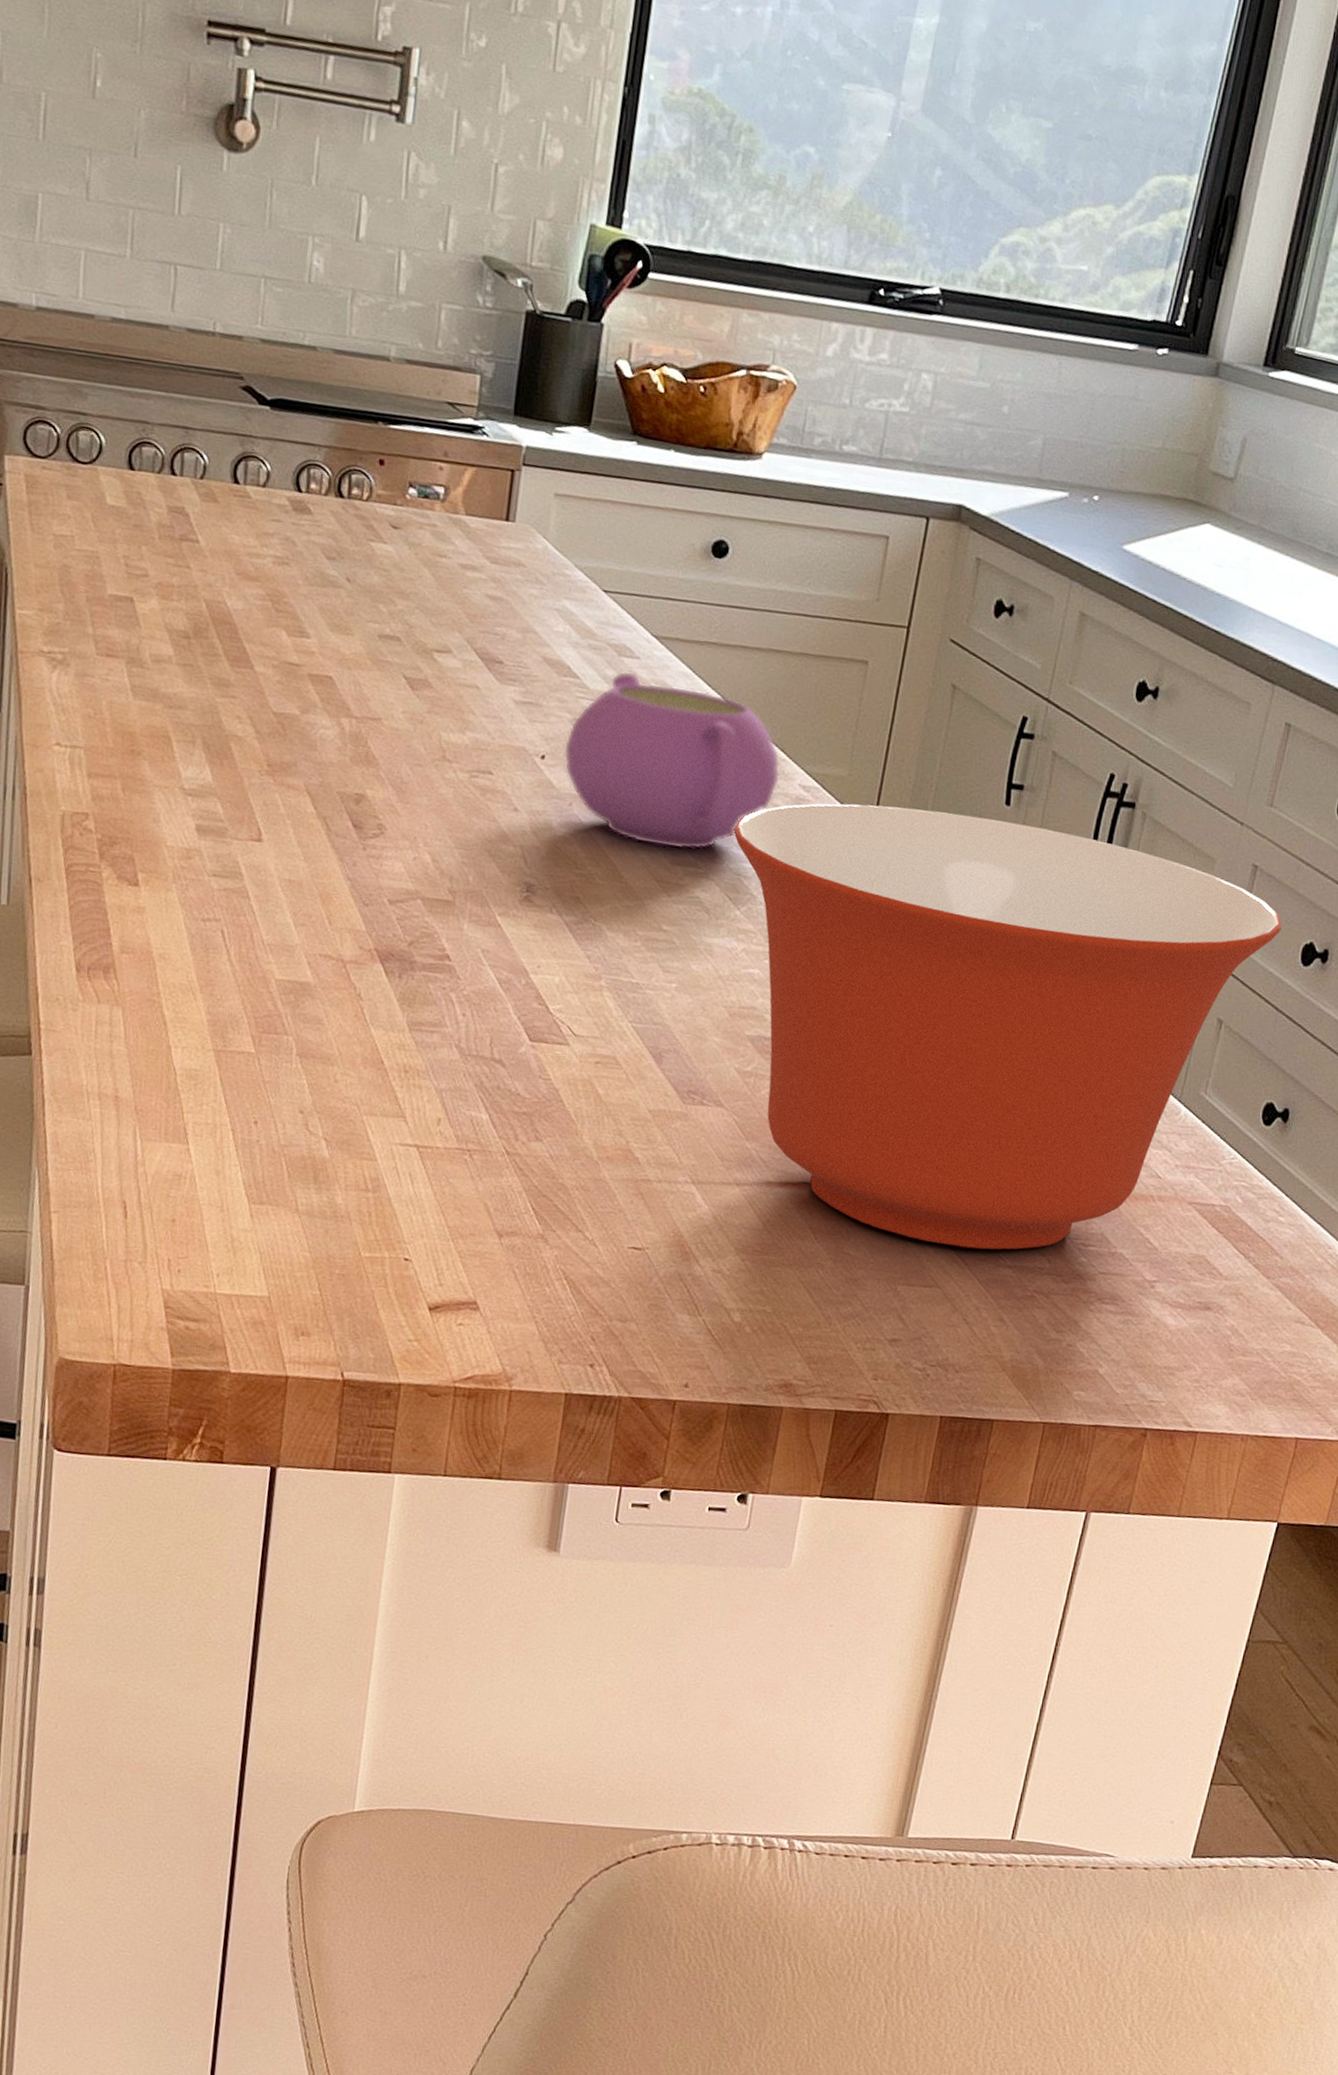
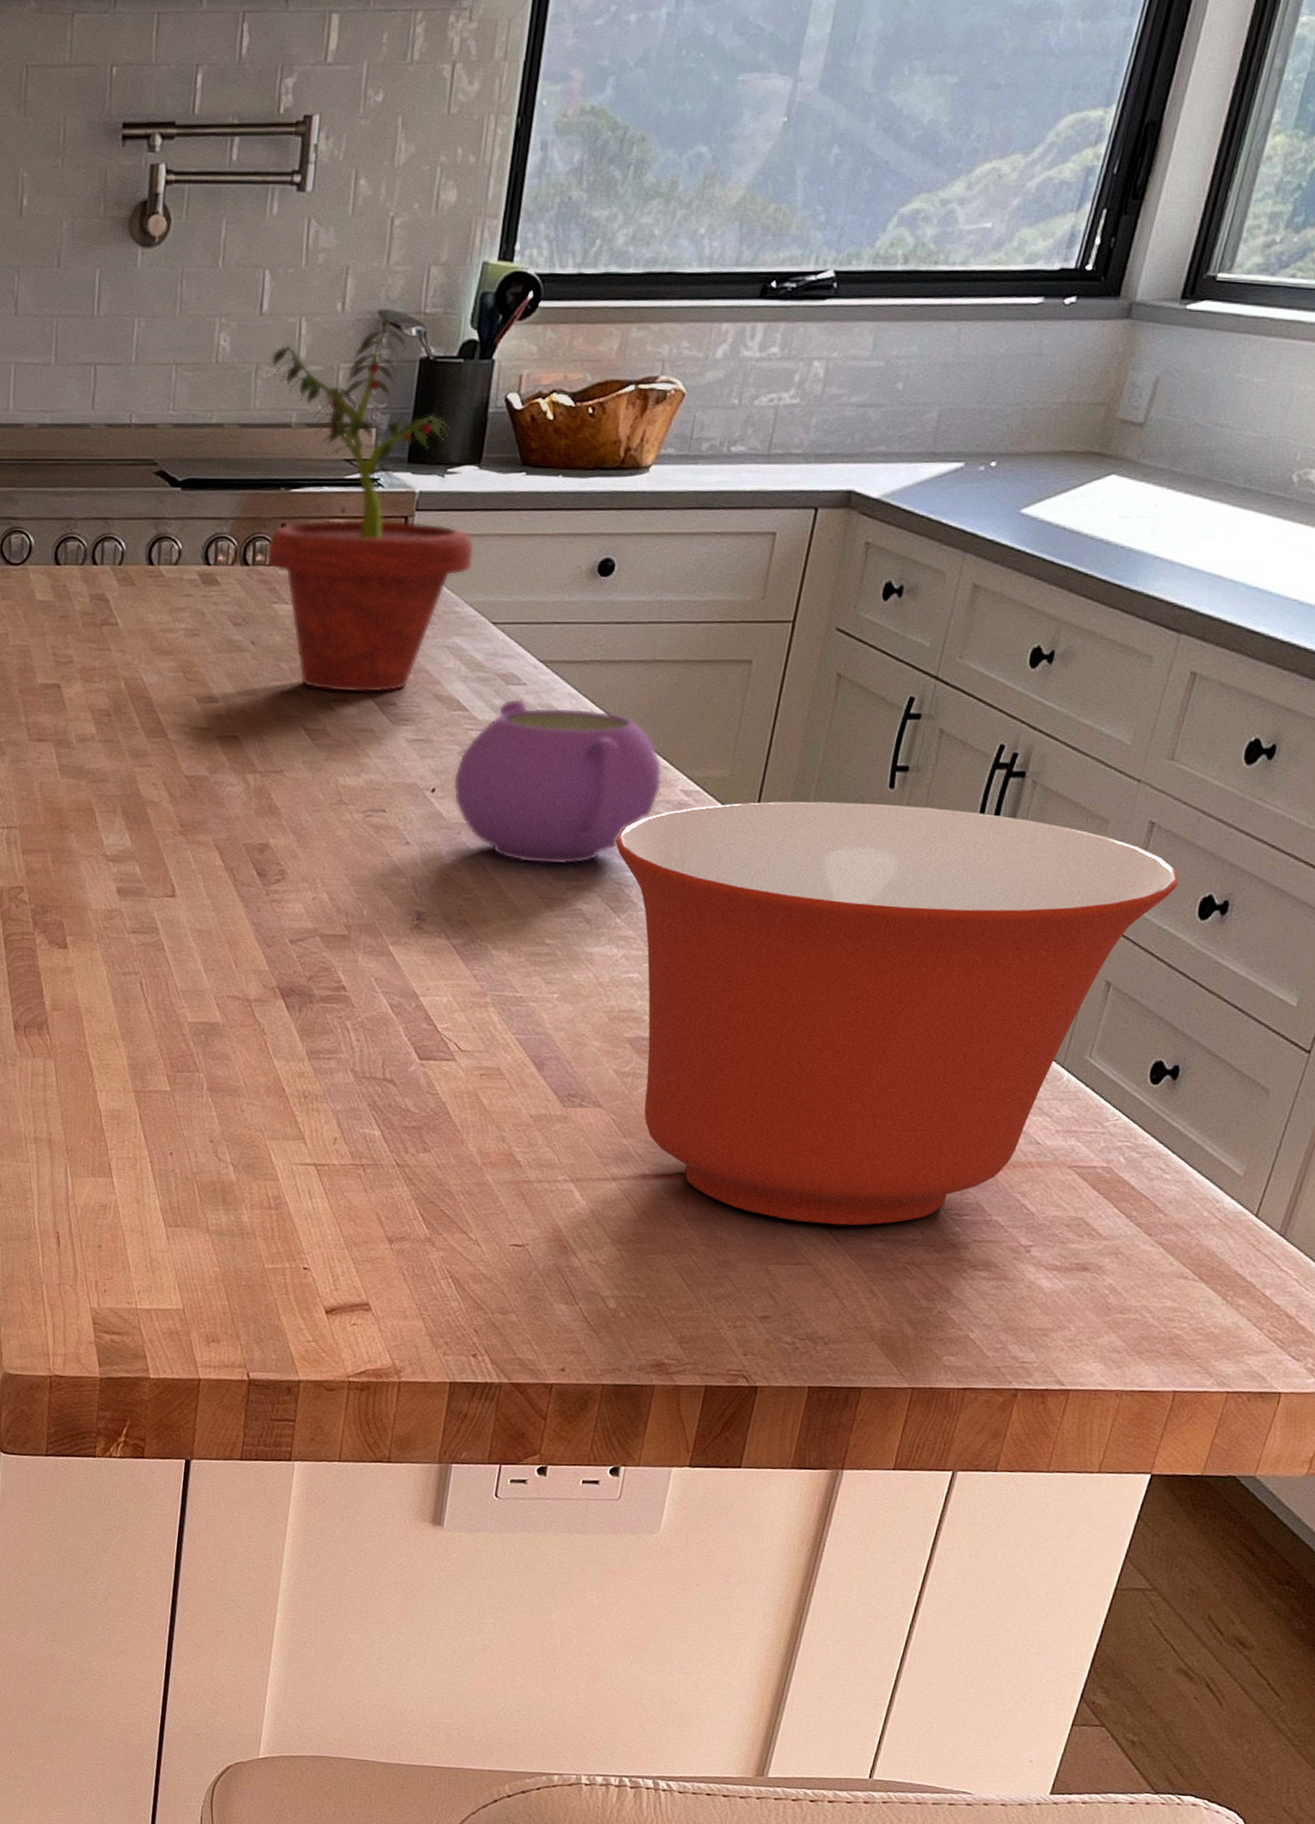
potted plant: none [362,262,585,649] -> present [265,317,475,693]

